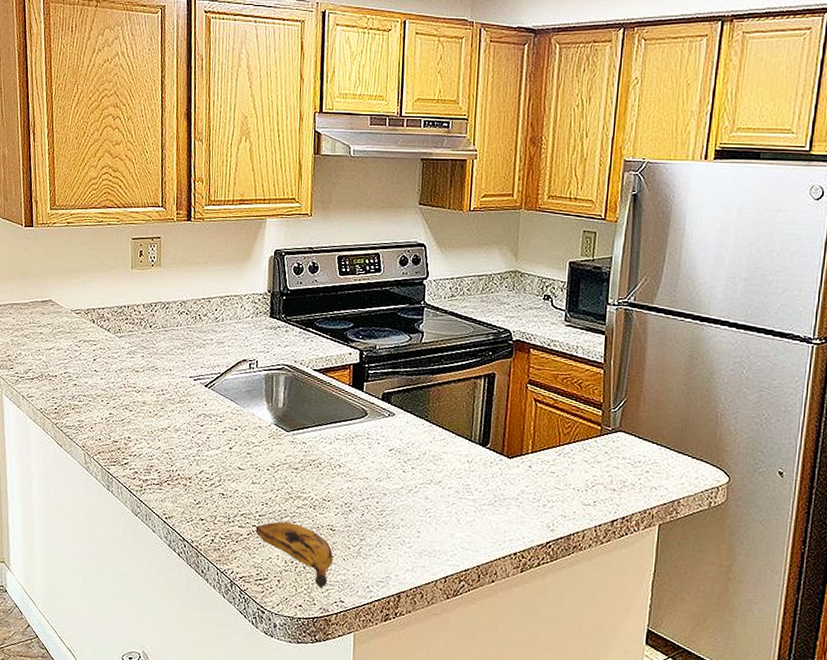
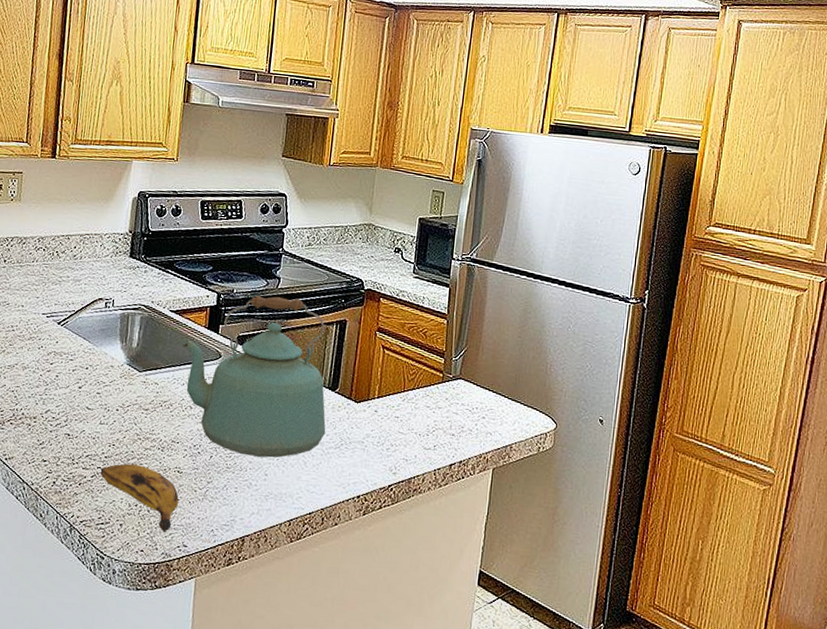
kettle: none [328,351,478,515] -> present [182,295,326,458]

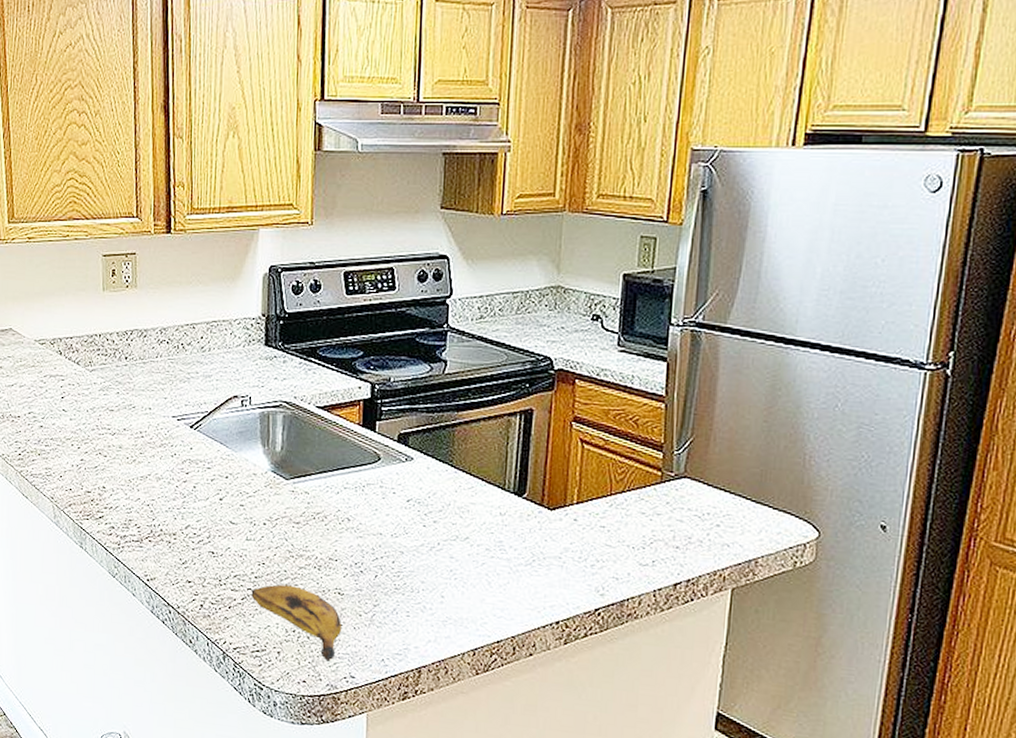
kettle: present [182,295,326,458] -> none [334,384,513,577]

